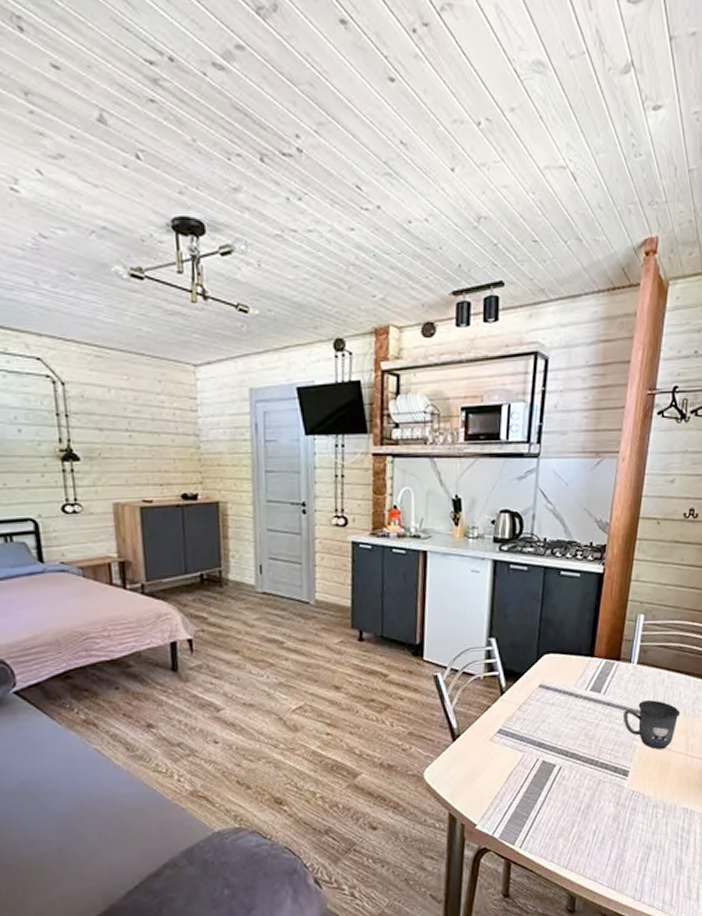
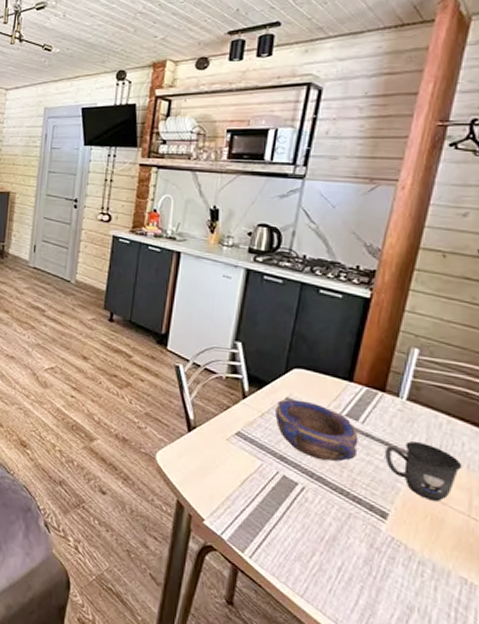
bowl: none [531,684,602,738] -> present [275,399,359,462]

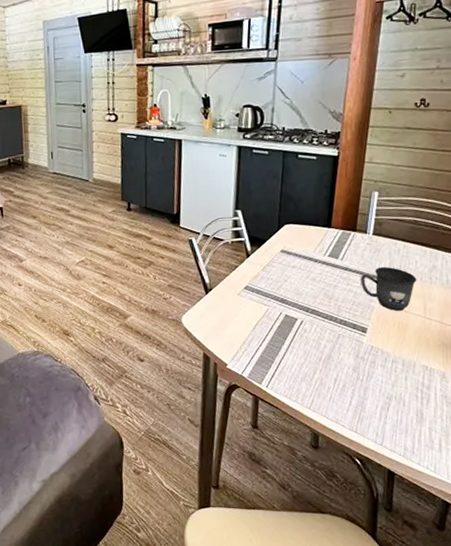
bowl: present [275,399,359,462] -> none [274,250,340,297]

